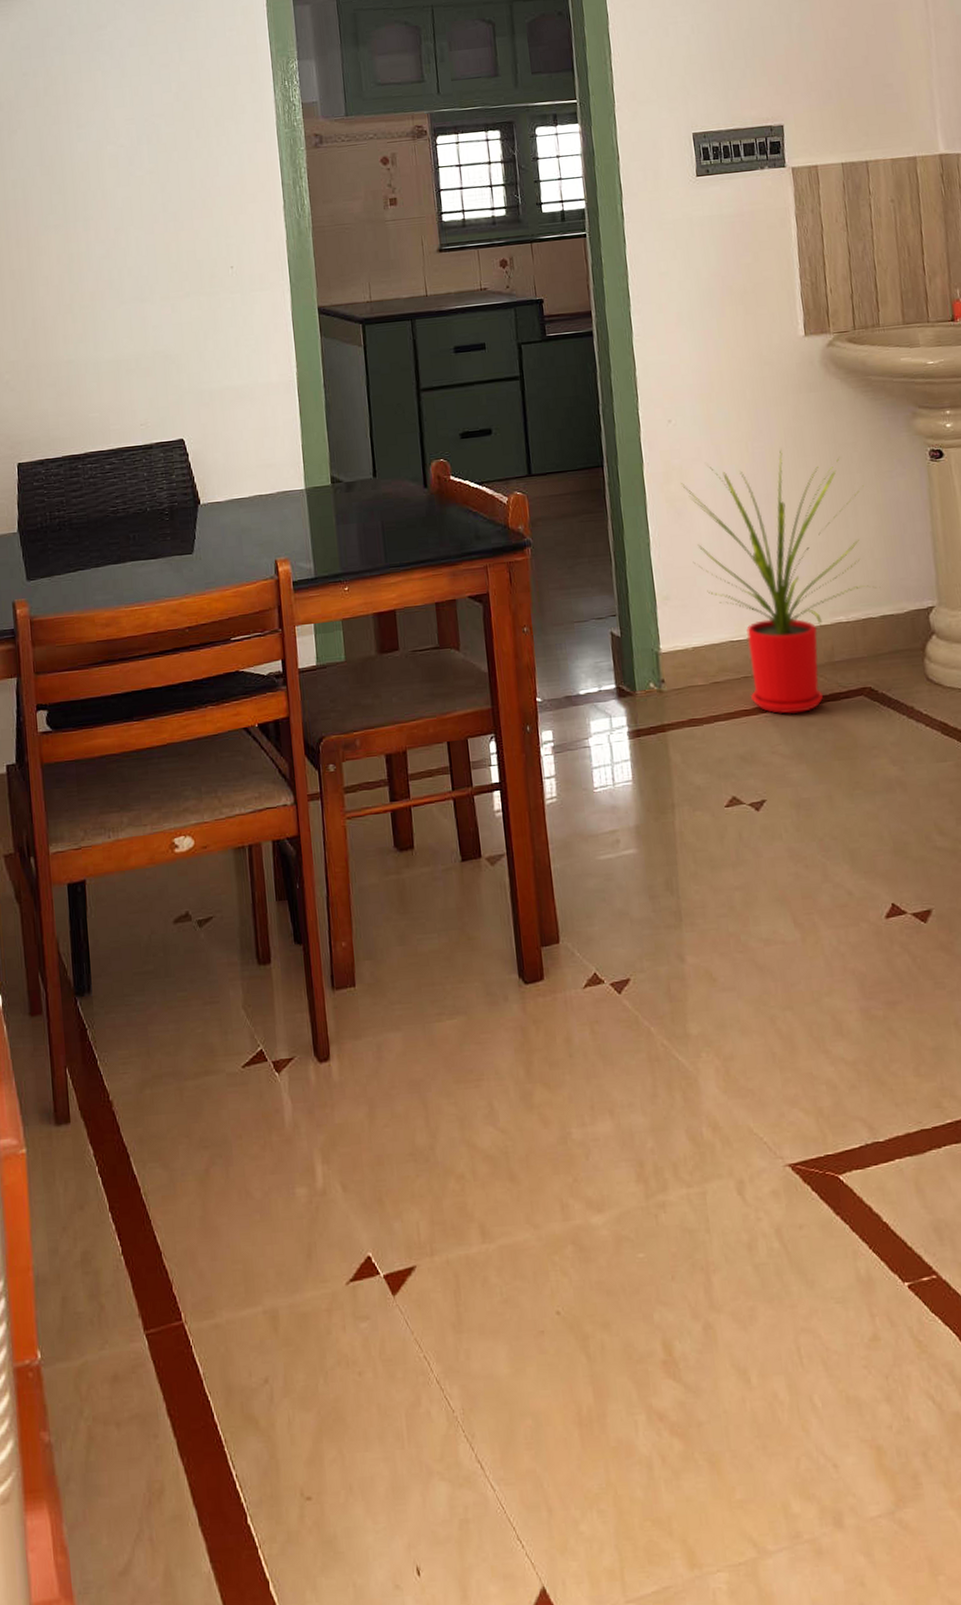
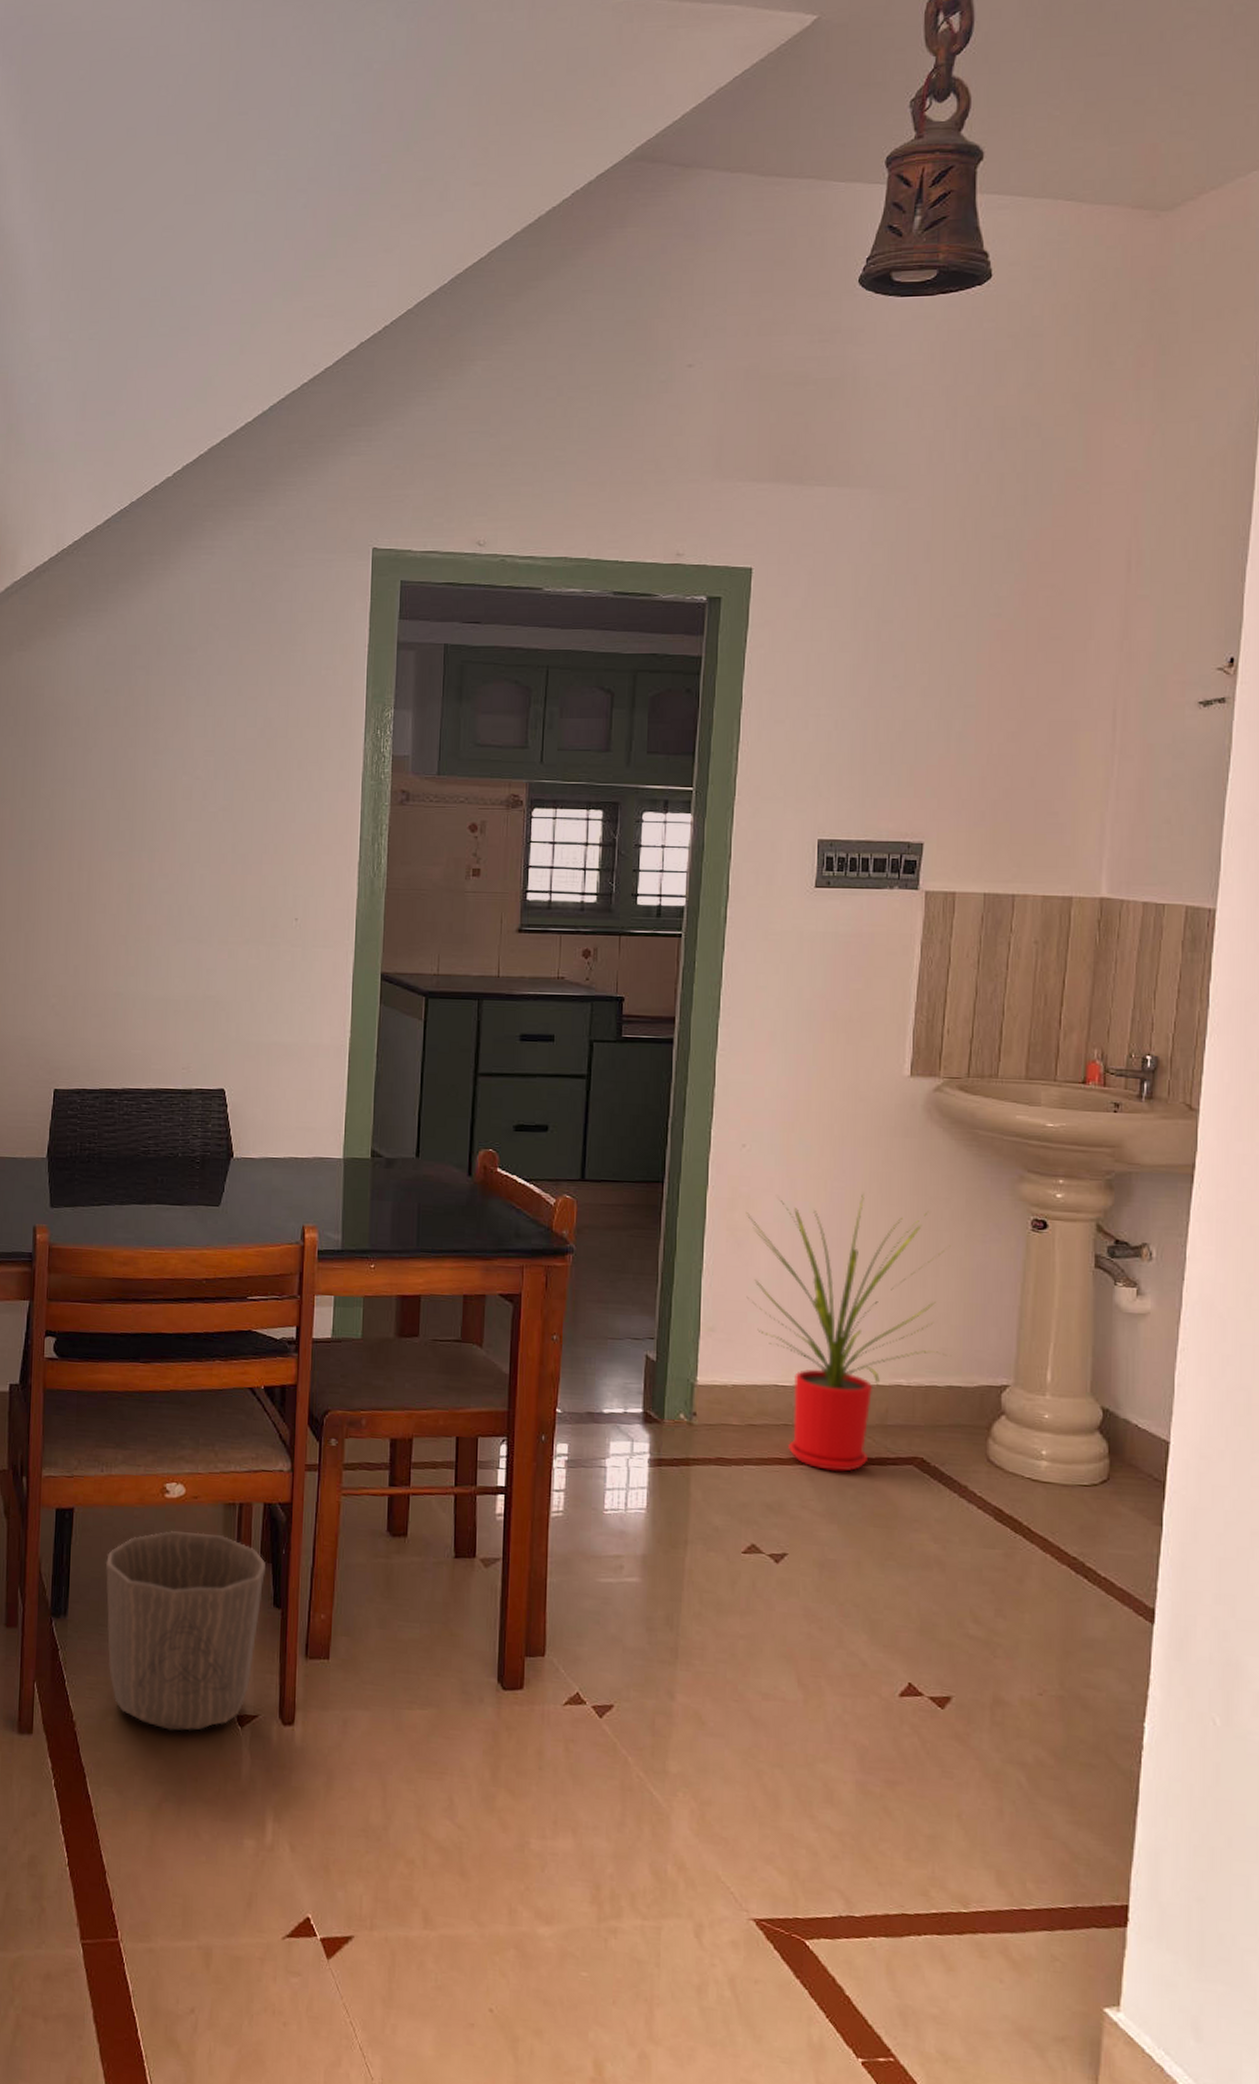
waste basket: none [123,881,282,1091] -> present [105,1531,265,1731]

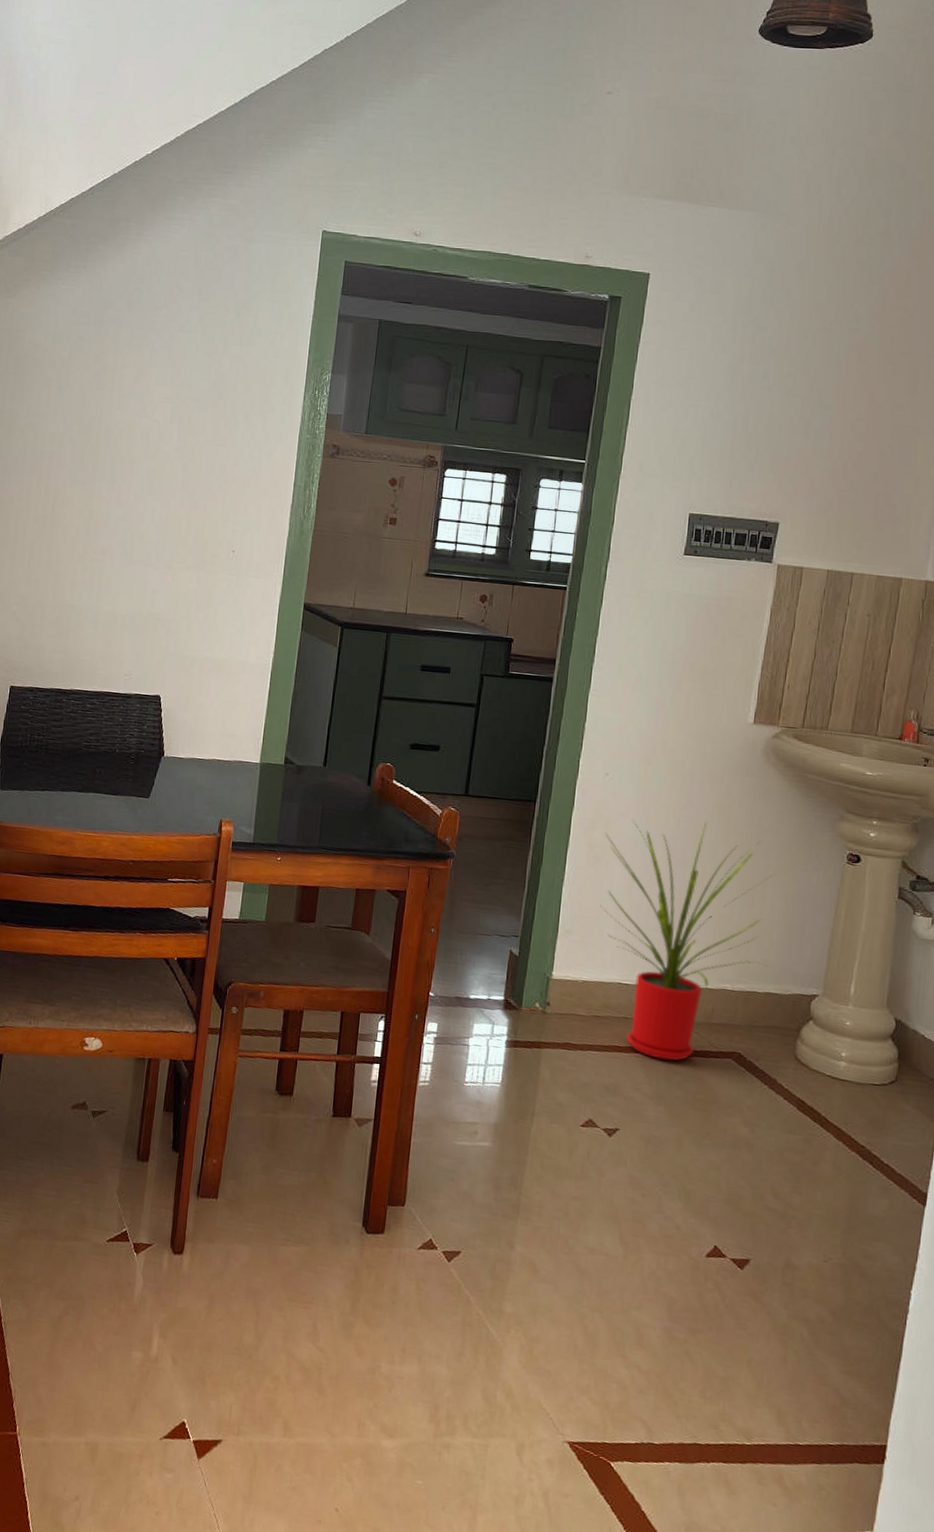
waste basket: present [105,1531,265,1731] -> none [24,1079,168,1255]

